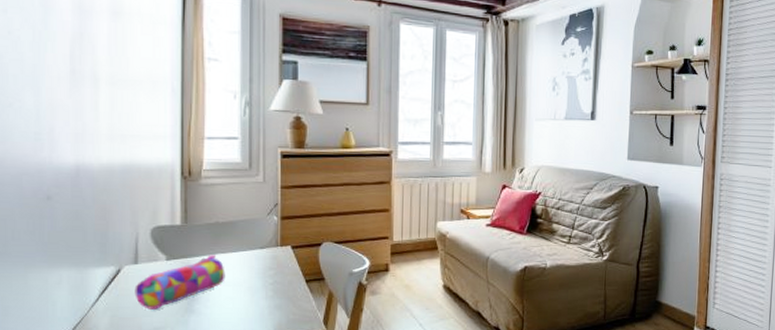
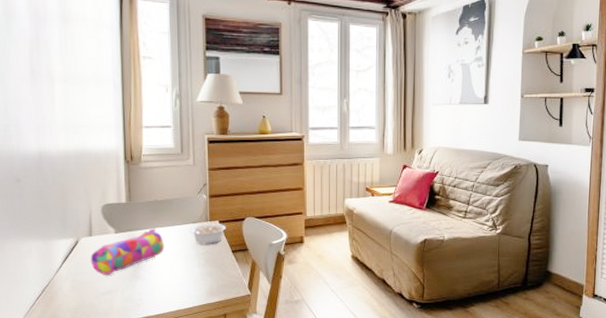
legume: none [256,249,300,274] -> present [190,223,227,245]

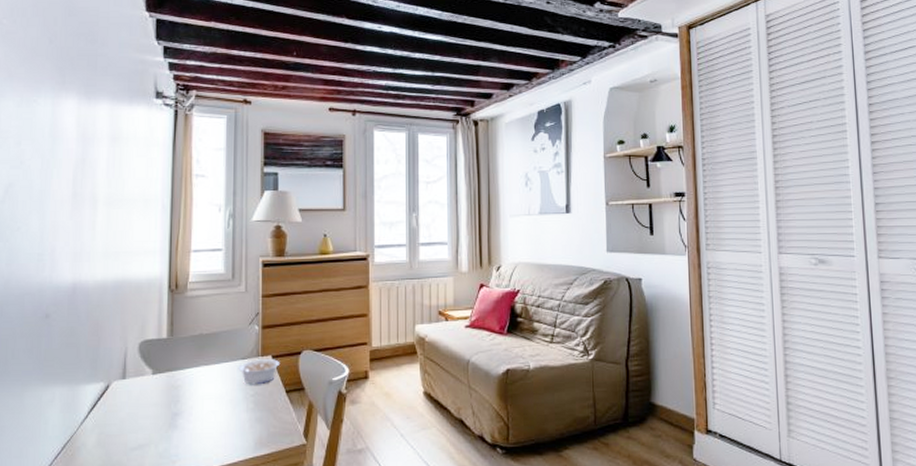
pencil case: present [90,228,164,275] -> none [121,367,208,426]

